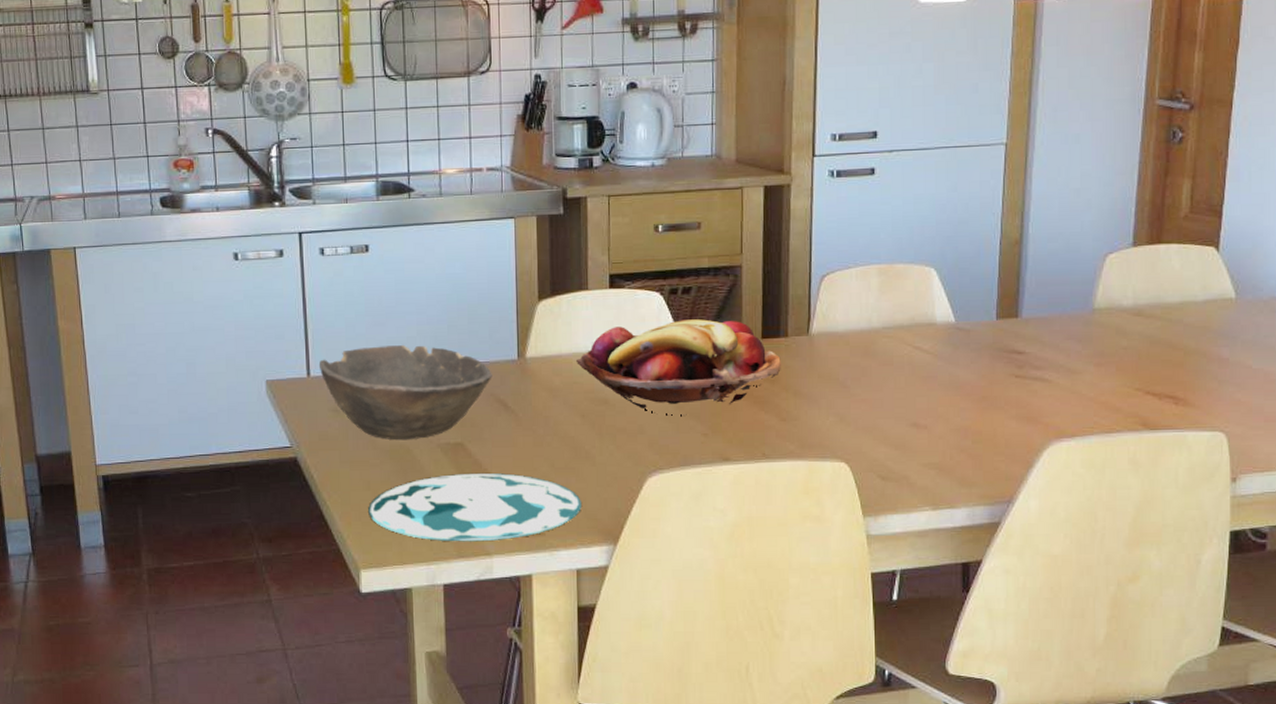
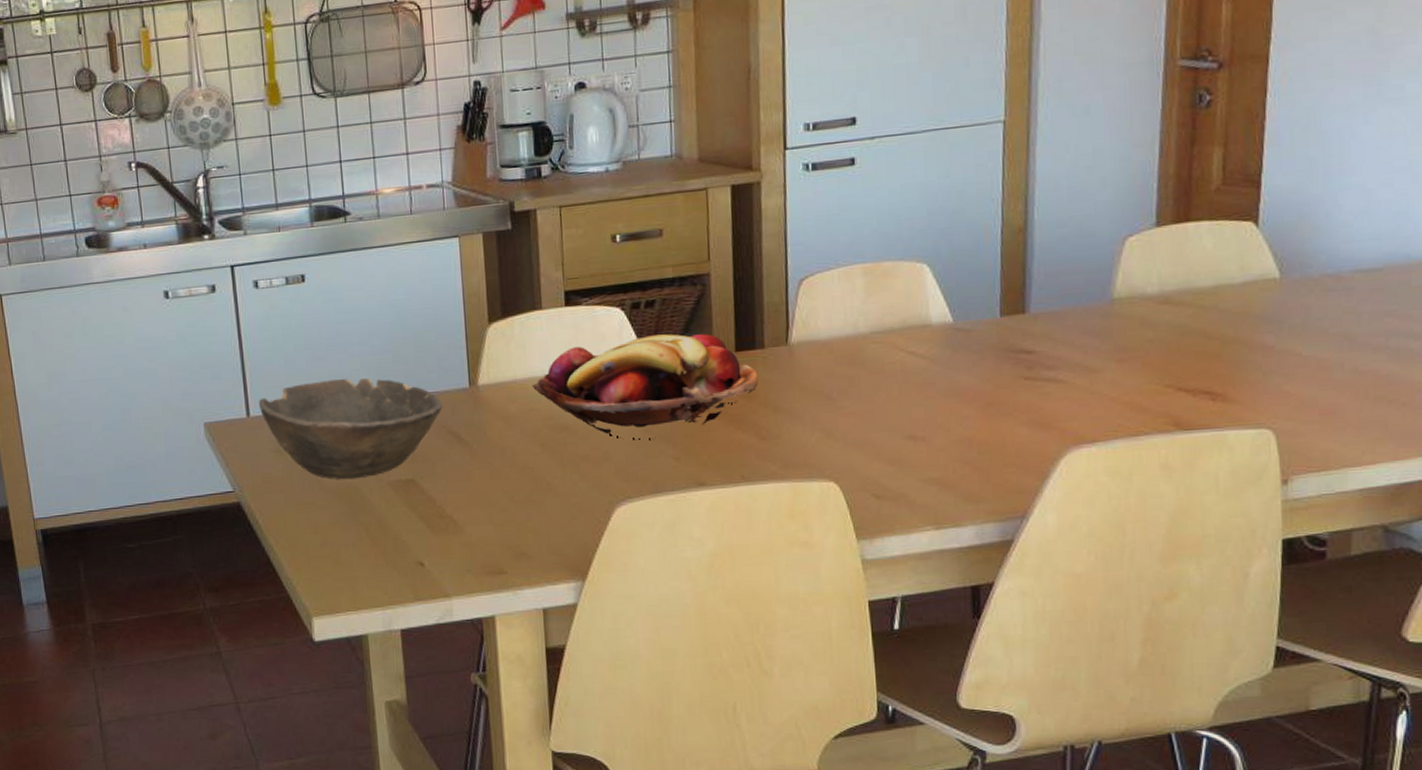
plate: present [368,472,581,542] -> none [317,509,545,585]

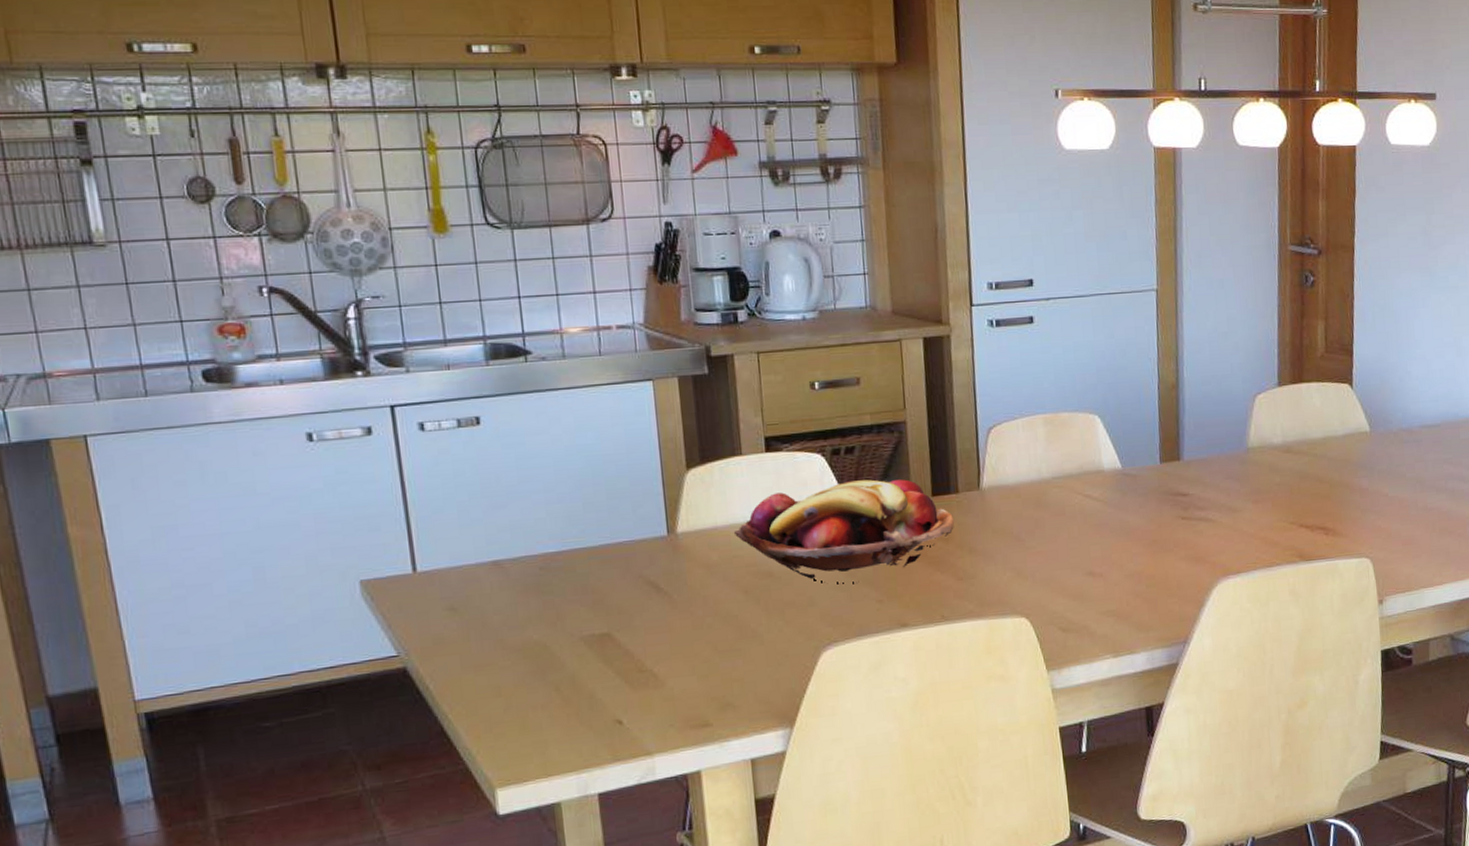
bowl: present [258,378,443,480] -> none [426,528,640,637]

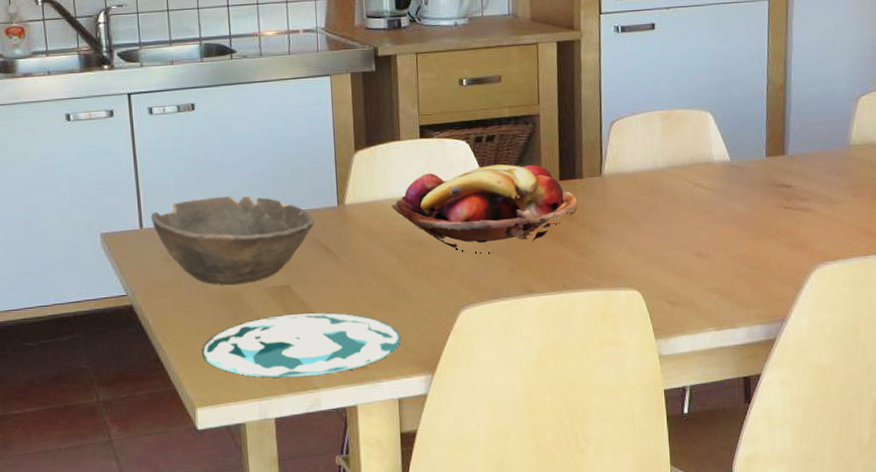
bowl: none [426,528,640,637] -> present [150,196,315,286]
plate: none [500,662,752,746] -> present [202,312,401,378]

